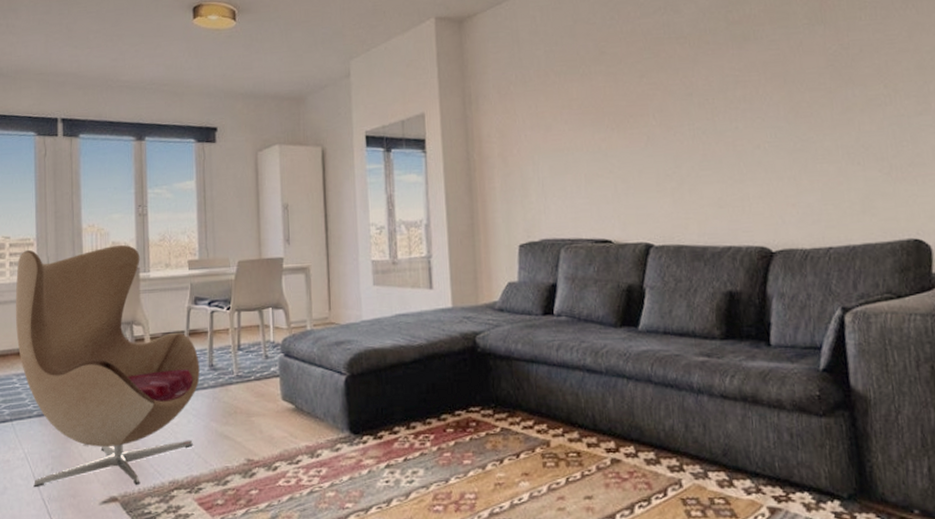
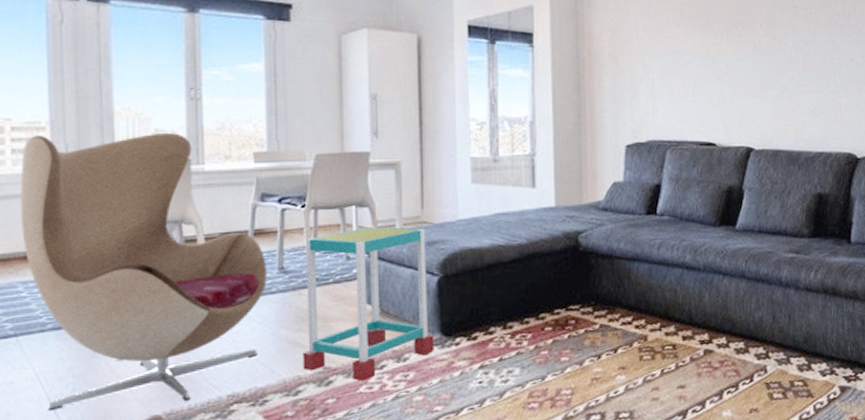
side table: none [230,327,344,475] -> present [302,226,434,381]

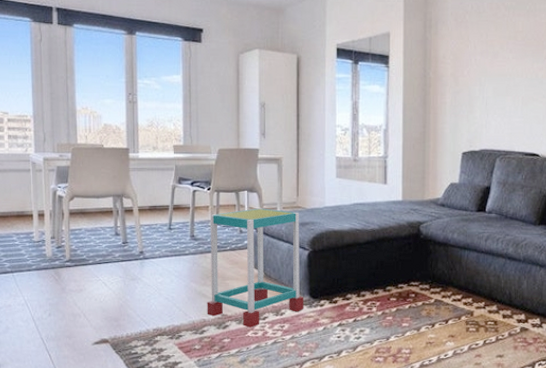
armchair: present [20,132,267,412] -> none [14,125,182,330]

